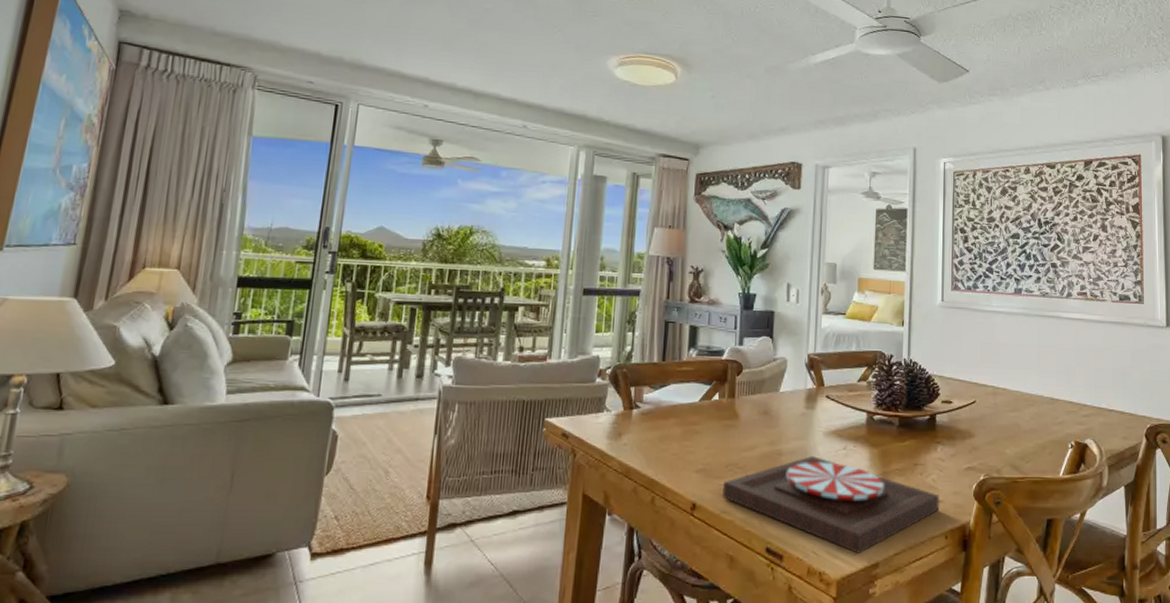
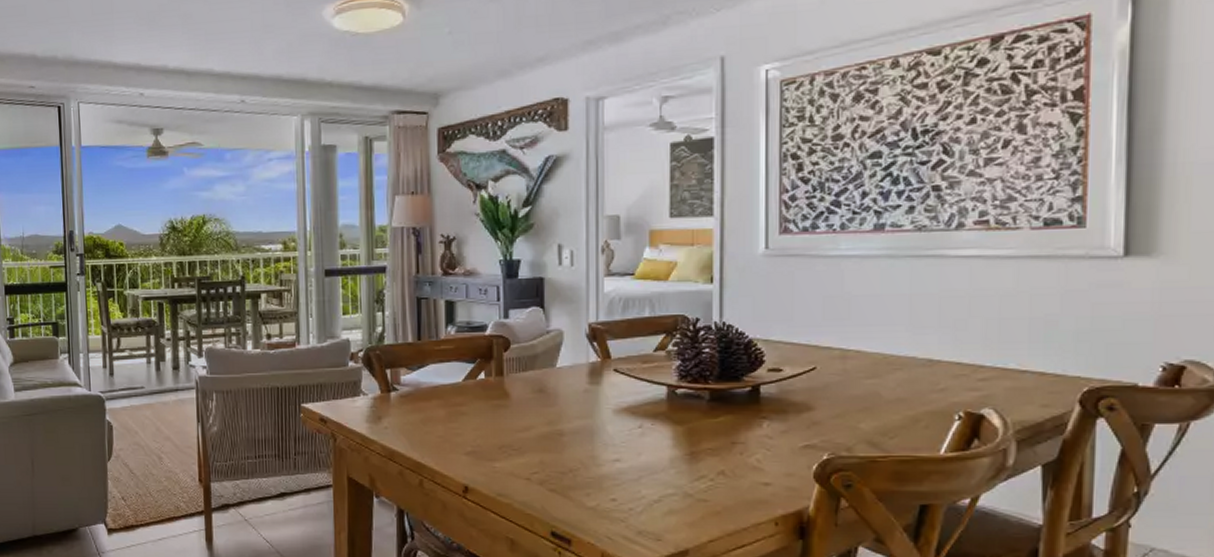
plate: present [723,456,940,554] -> none [497,436,767,540]

